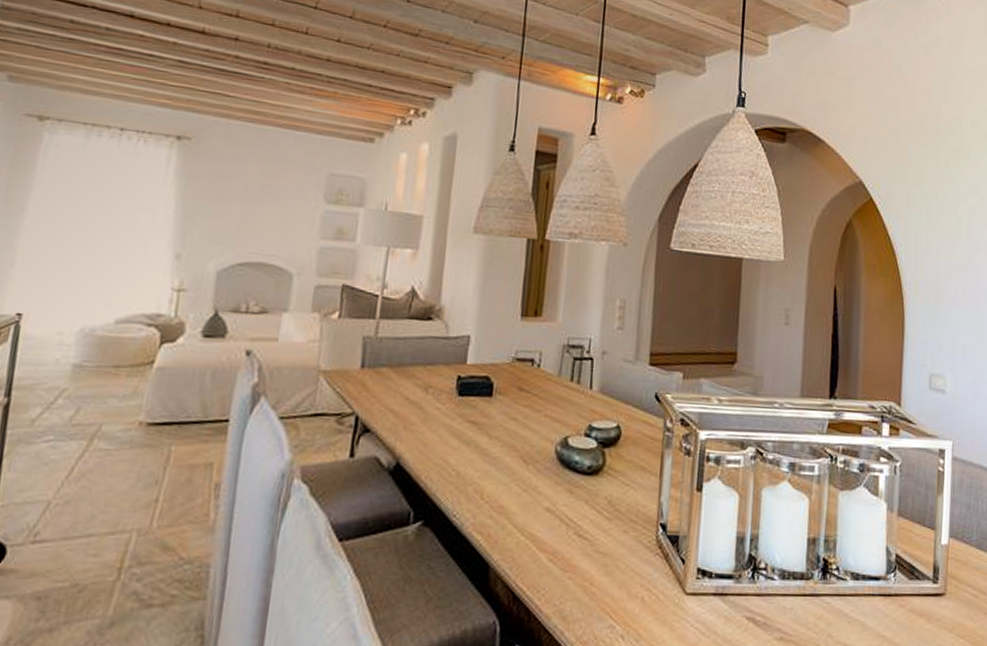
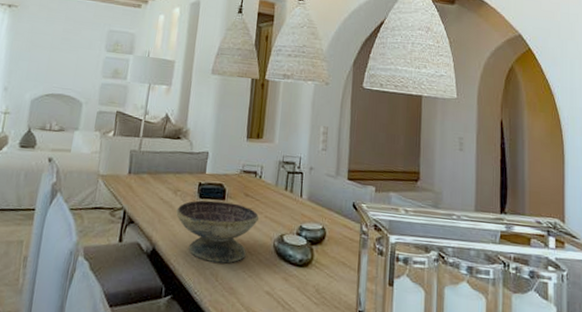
decorative bowl: none [427,398,536,477] -> present [176,200,259,264]

